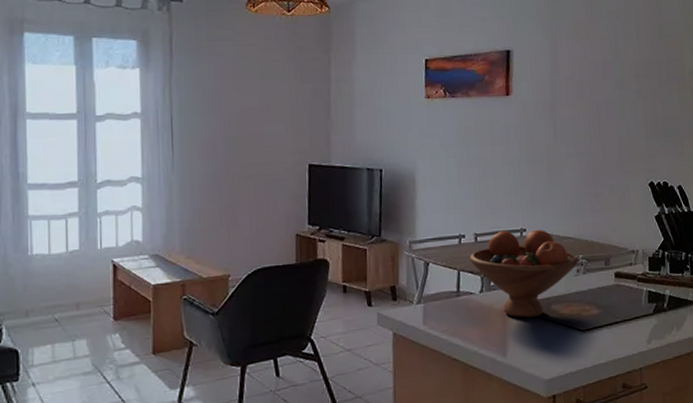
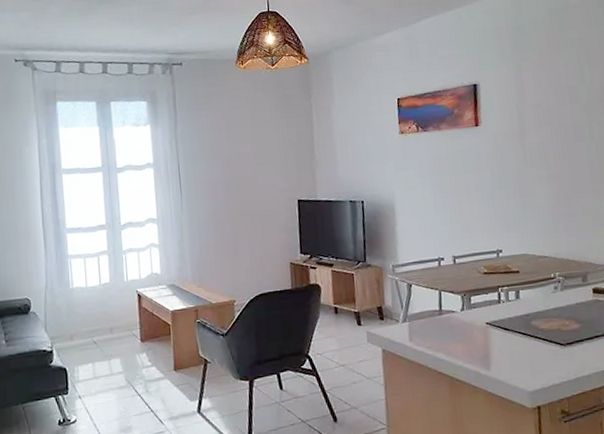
fruit bowl: present [469,229,579,318] -> none [449,249,556,334]

